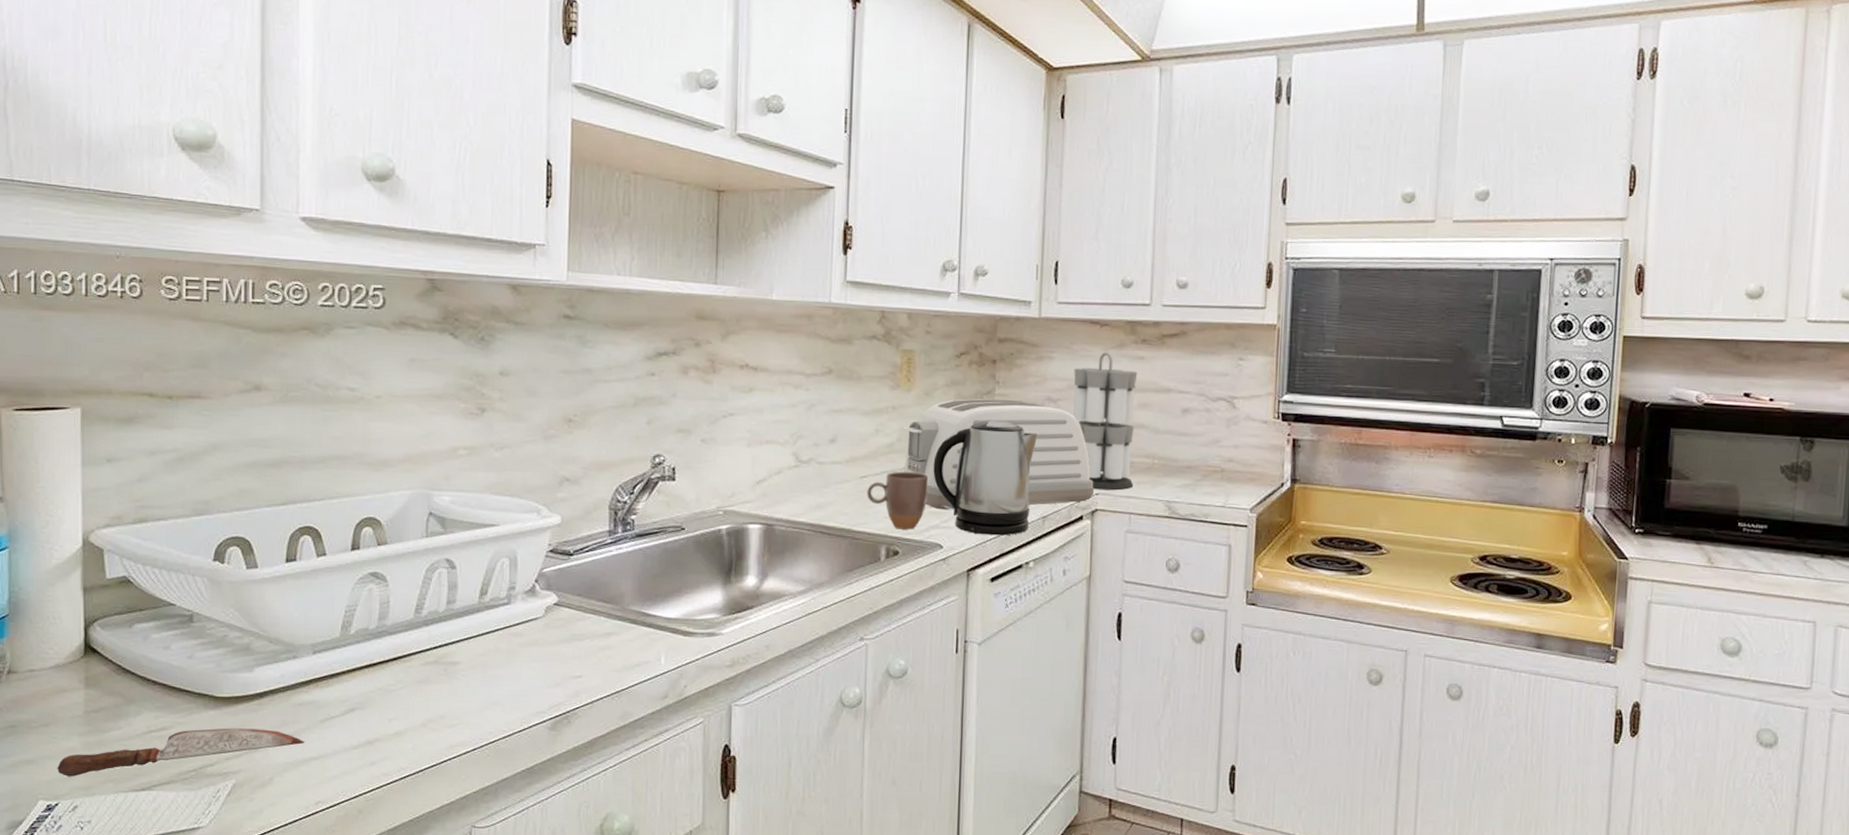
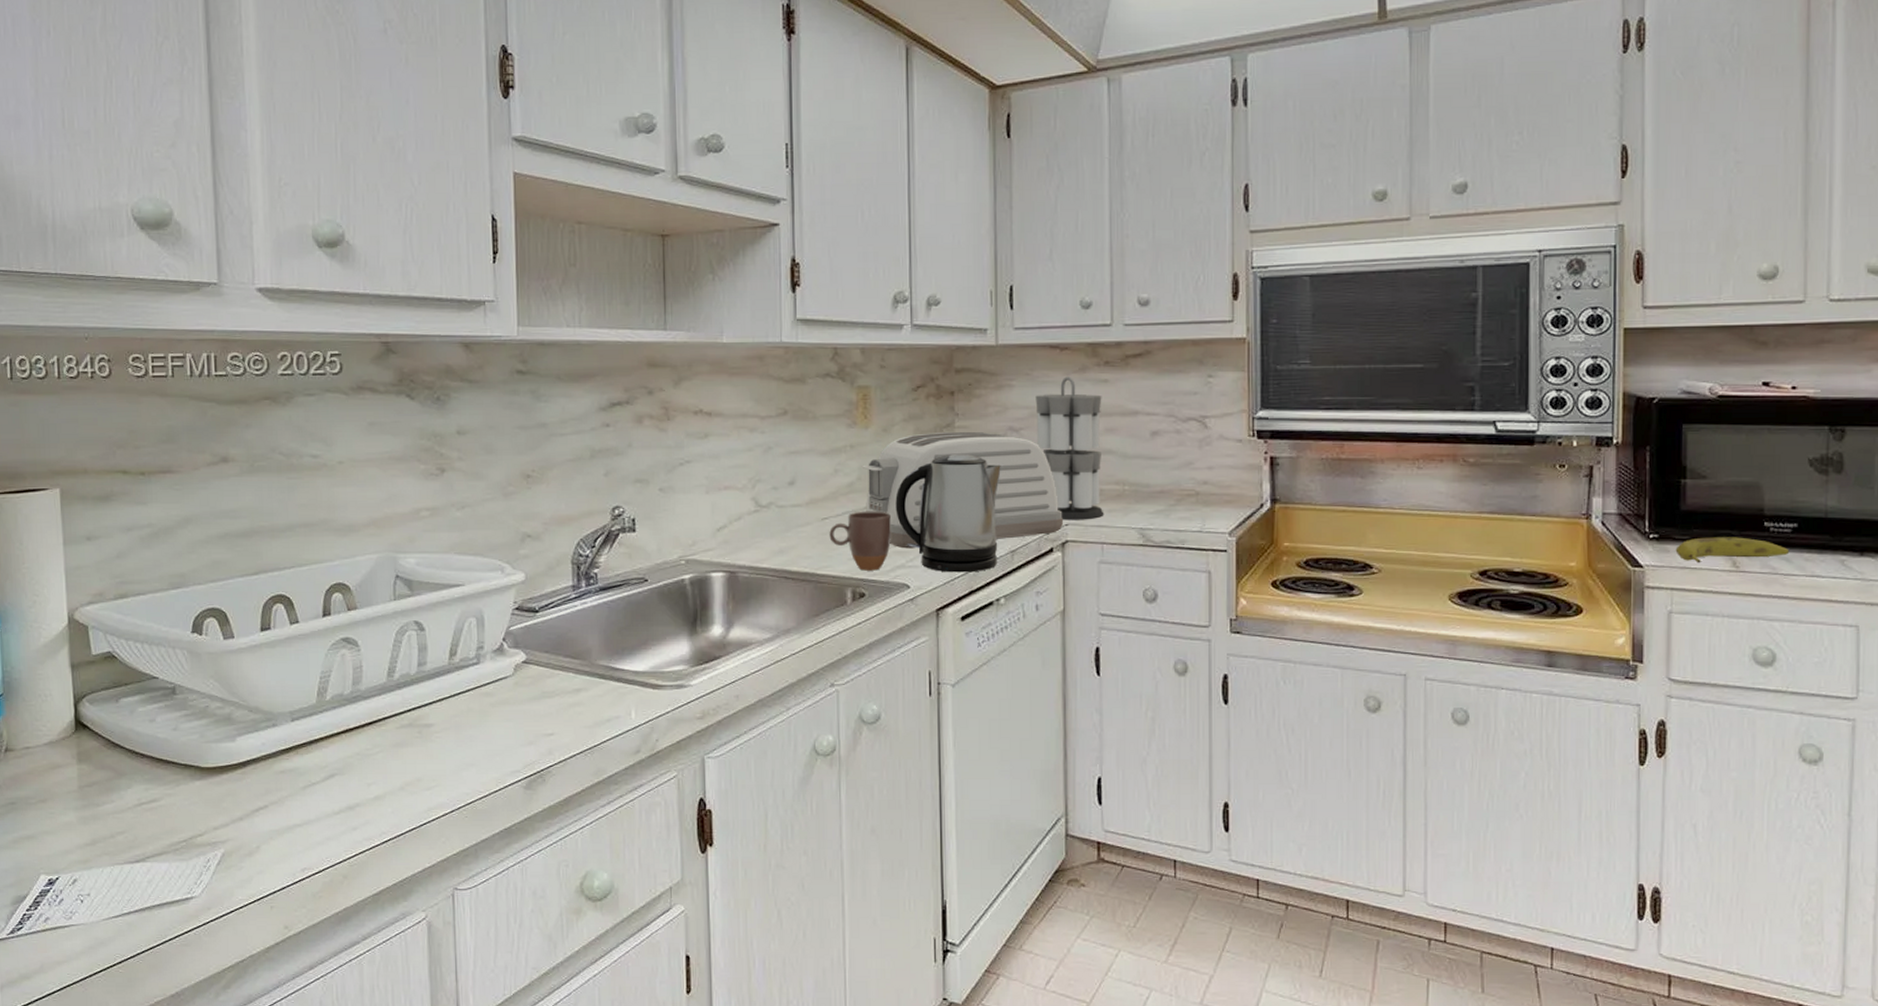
kitchen knife: present [57,728,305,777] -> none [56,798,288,851]
fruit: none [1658,534,1759,558] -> present [1675,537,1790,563]

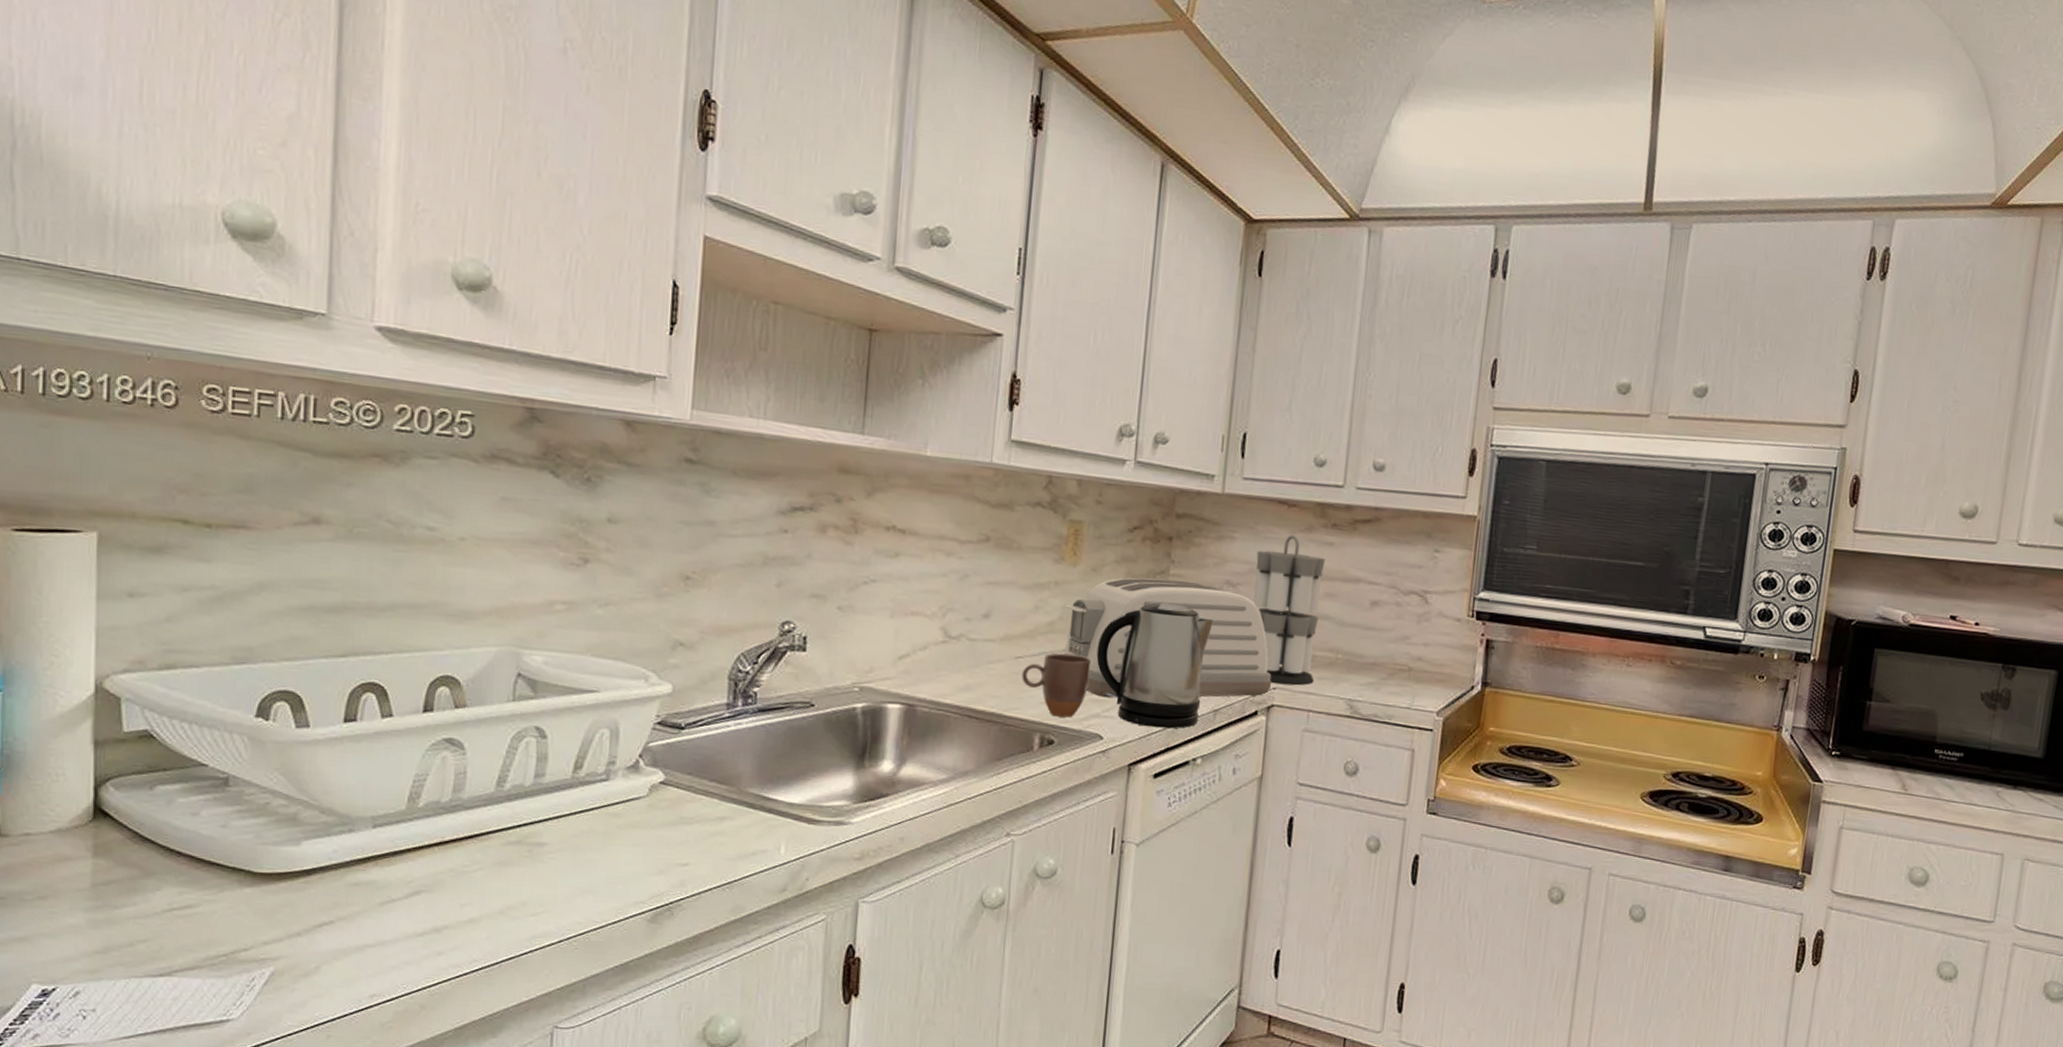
fruit: present [1675,537,1790,563] -> none [1853,758,1954,783]

